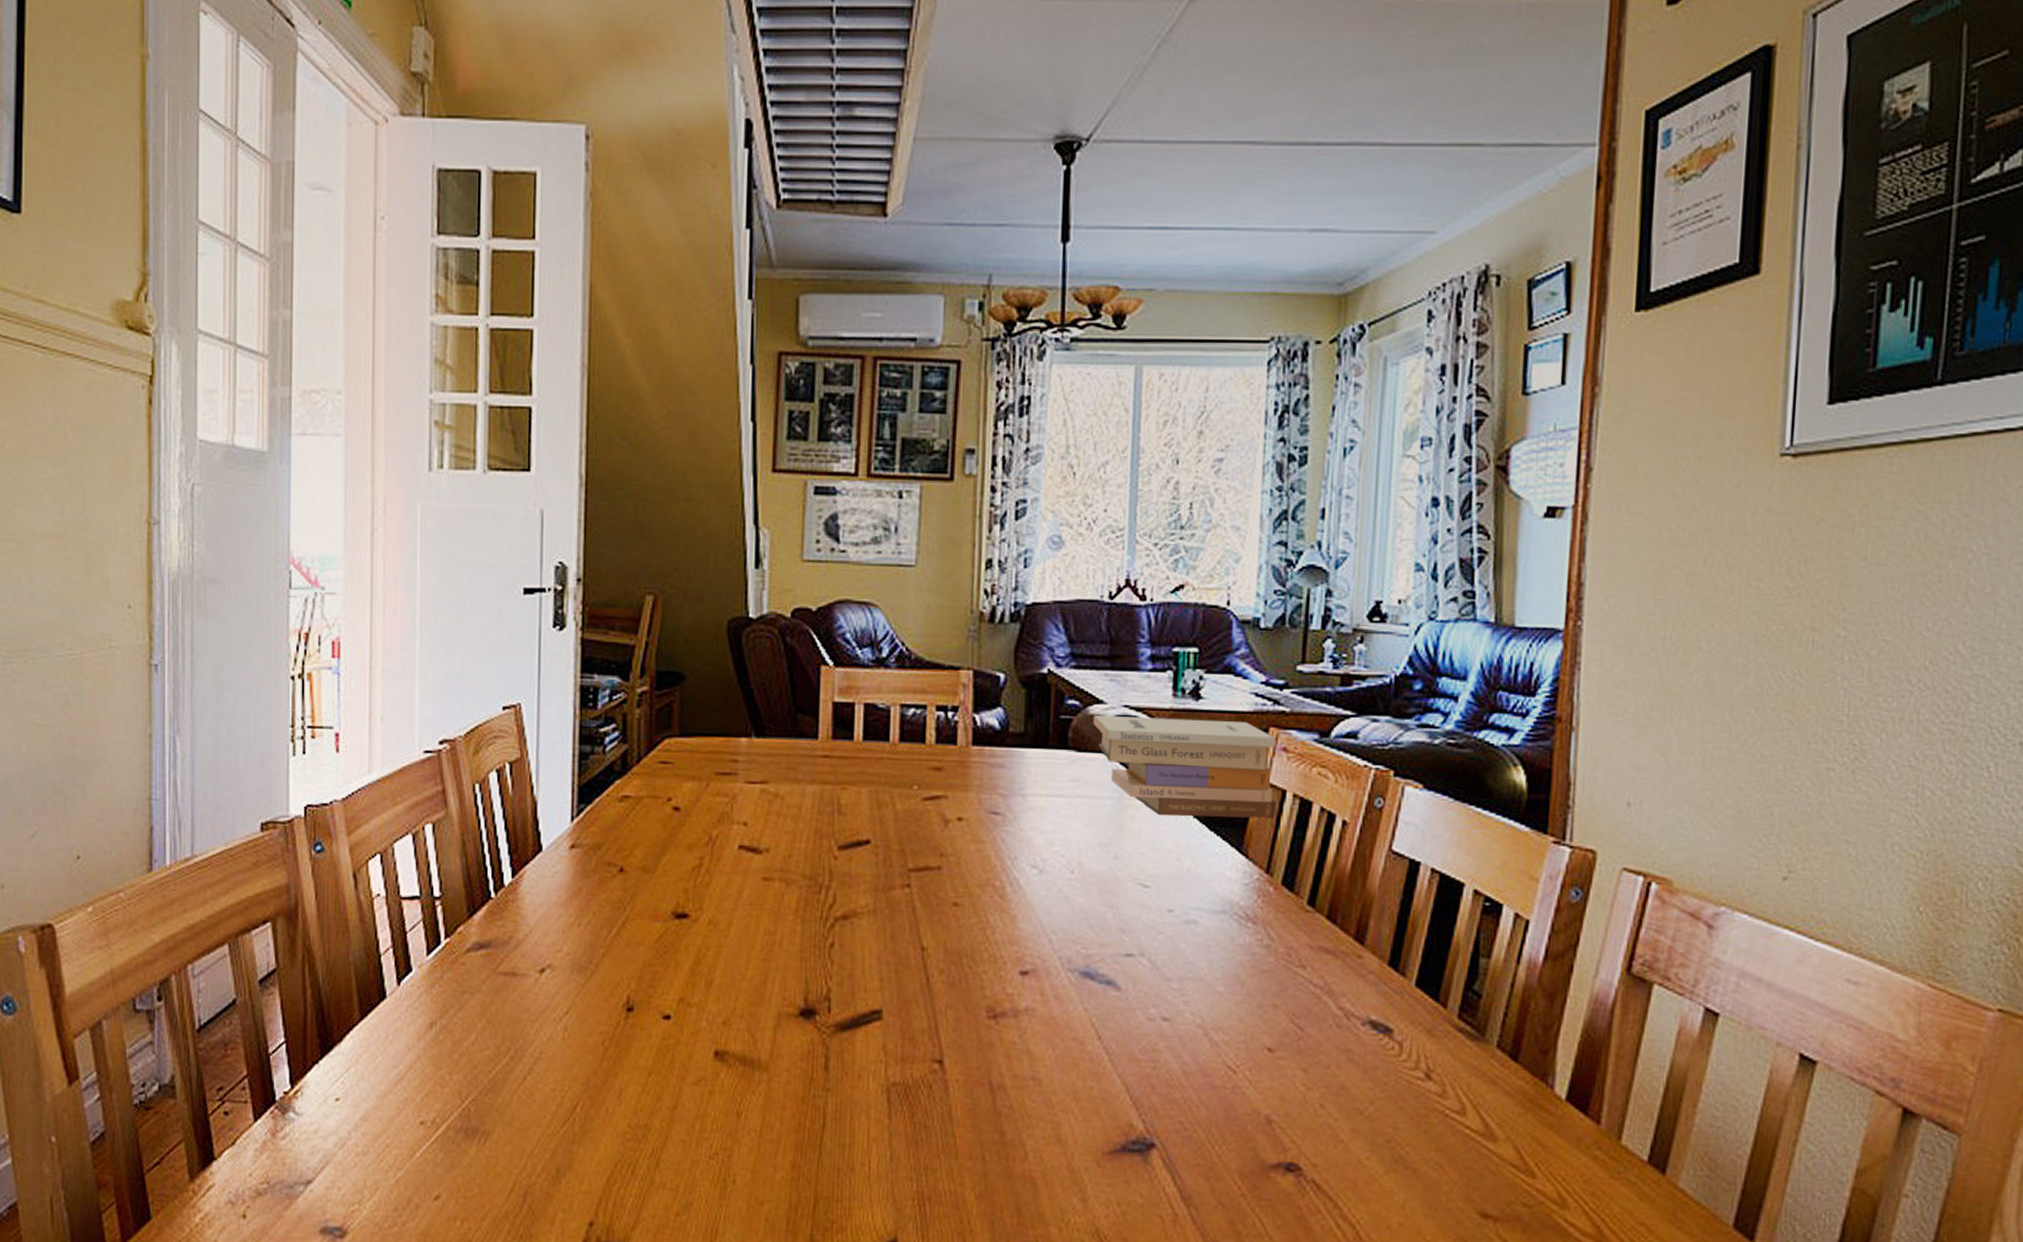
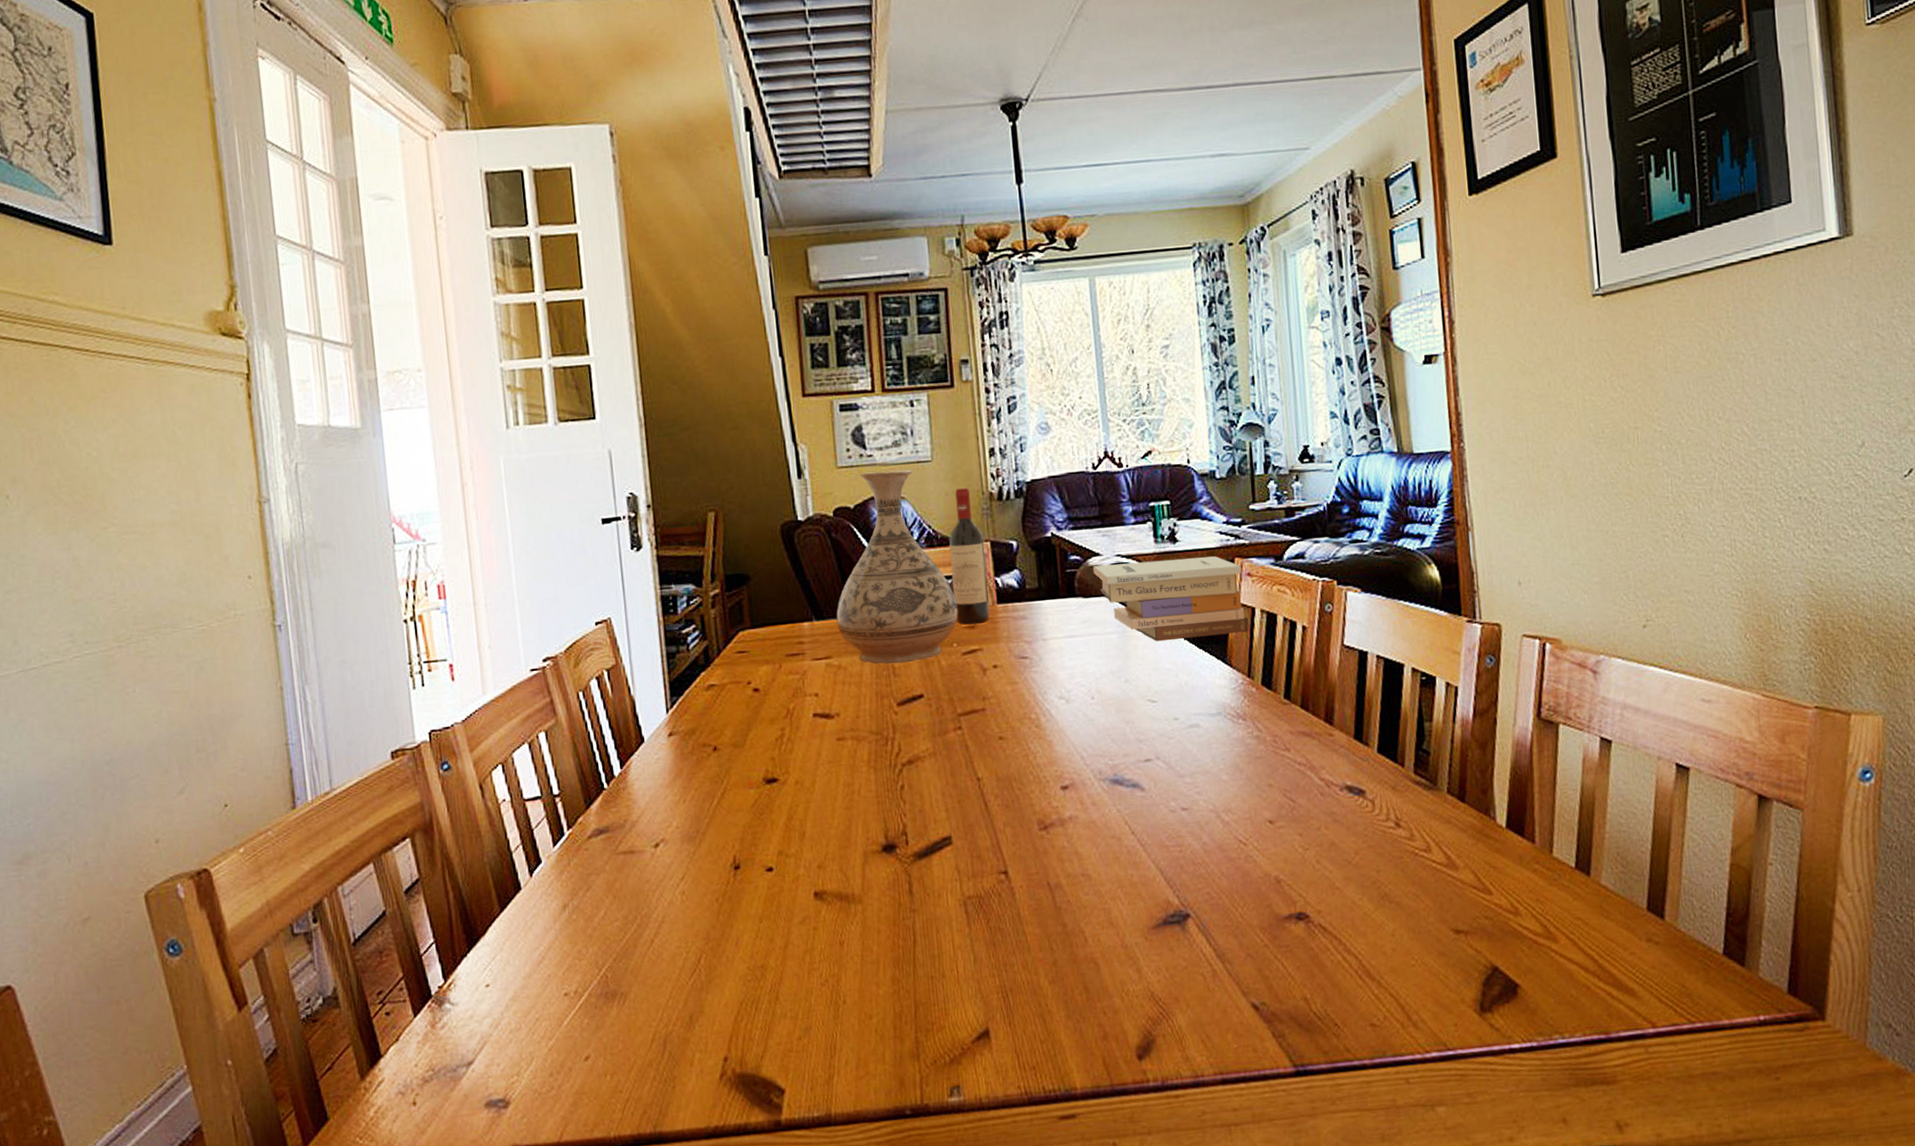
vase: none [779,570,924,801] -> present [836,470,958,665]
wine bottle: none [920,603,966,767] -> present [949,488,990,626]

